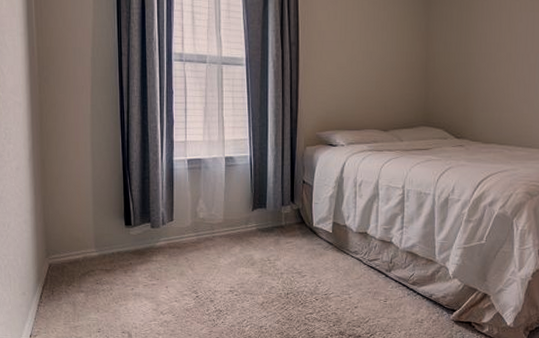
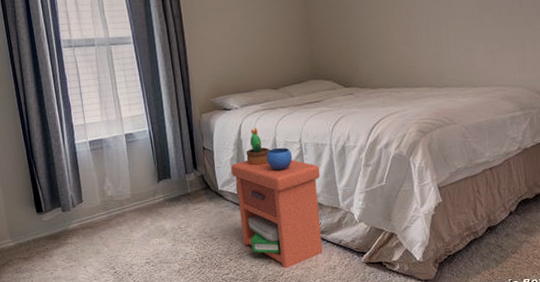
nightstand: none [329,168,420,316] -> present [231,128,323,269]

